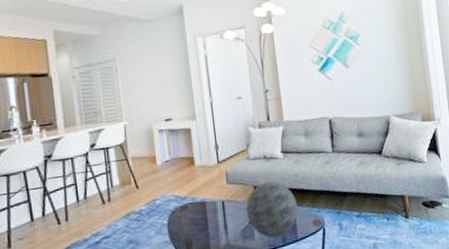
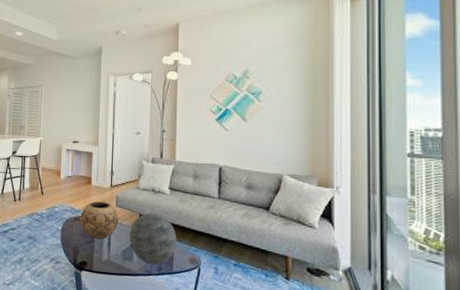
decorative bowl: none [188,181,233,225] -> present [80,201,119,239]

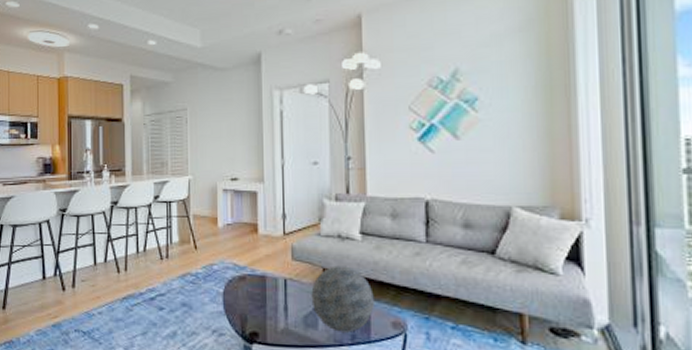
decorative bowl: present [80,201,119,239] -> none [246,254,297,303]

